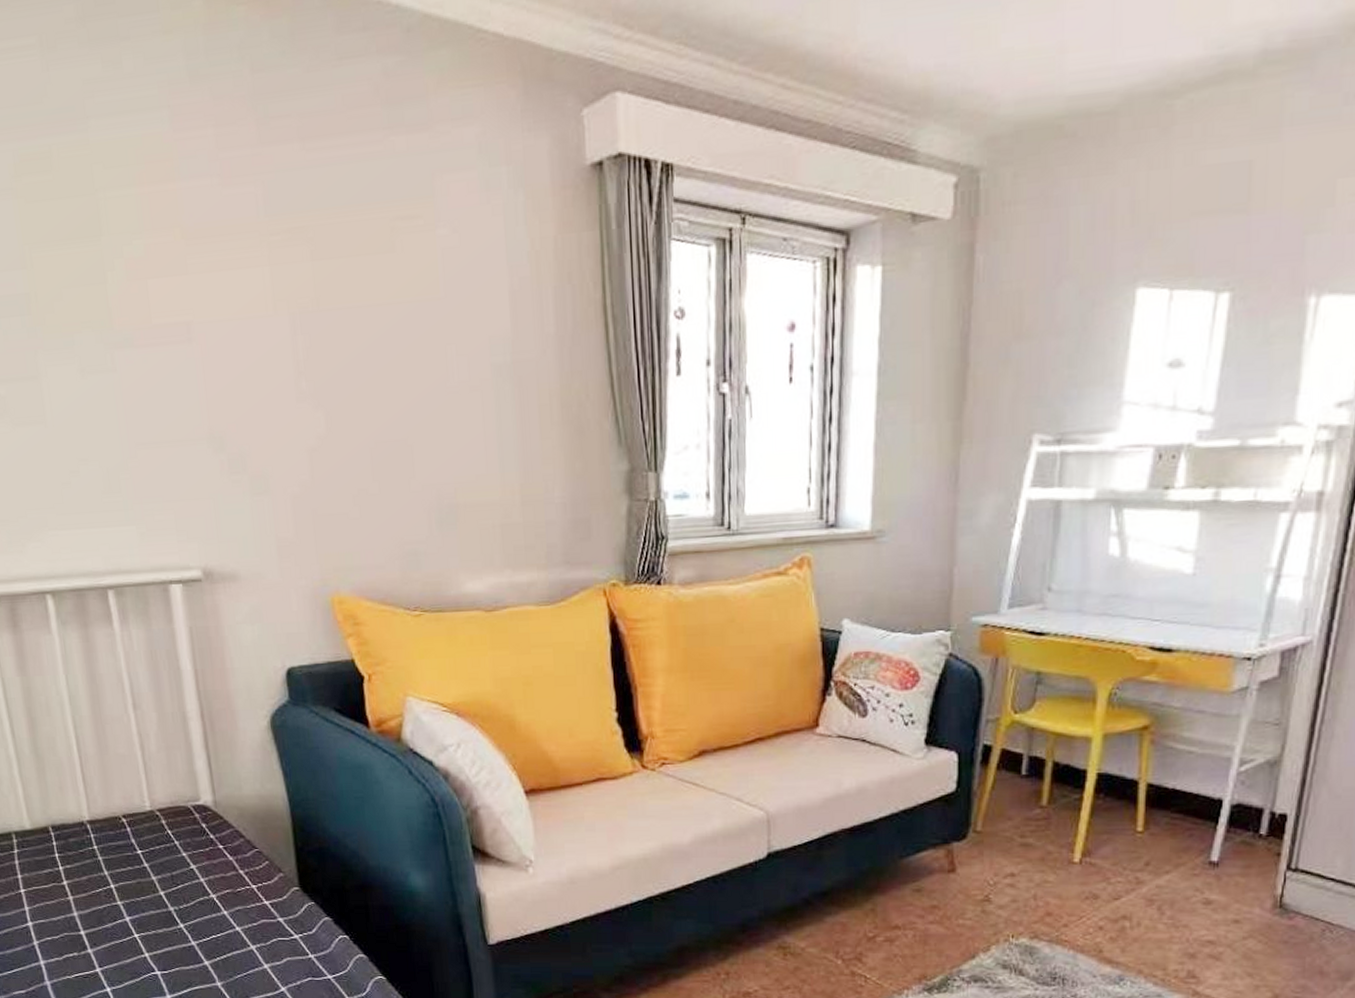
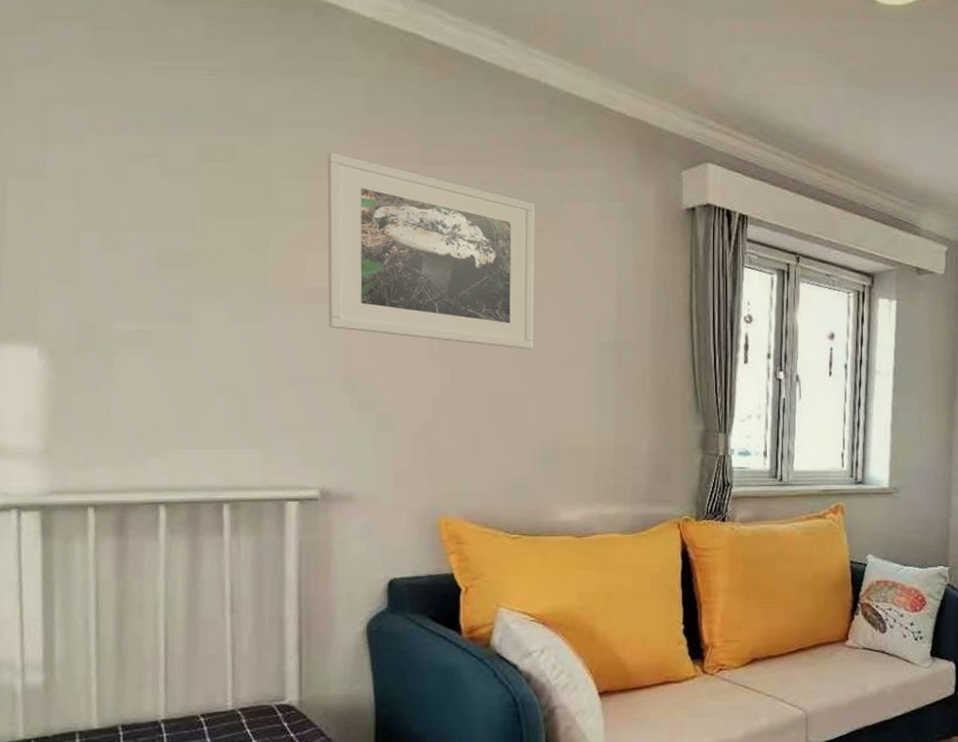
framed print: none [152,144,416,381] -> present [327,153,535,350]

